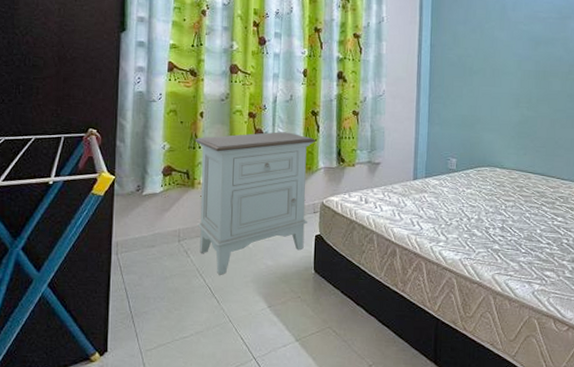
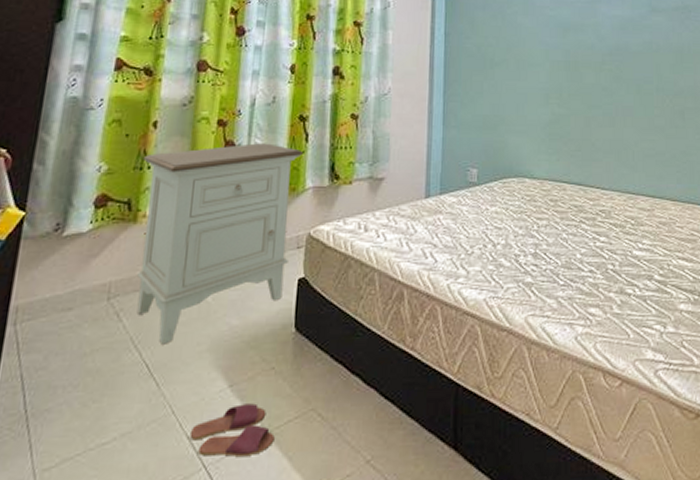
slippers: none [244,319,302,354] -> present [191,403,275,456]

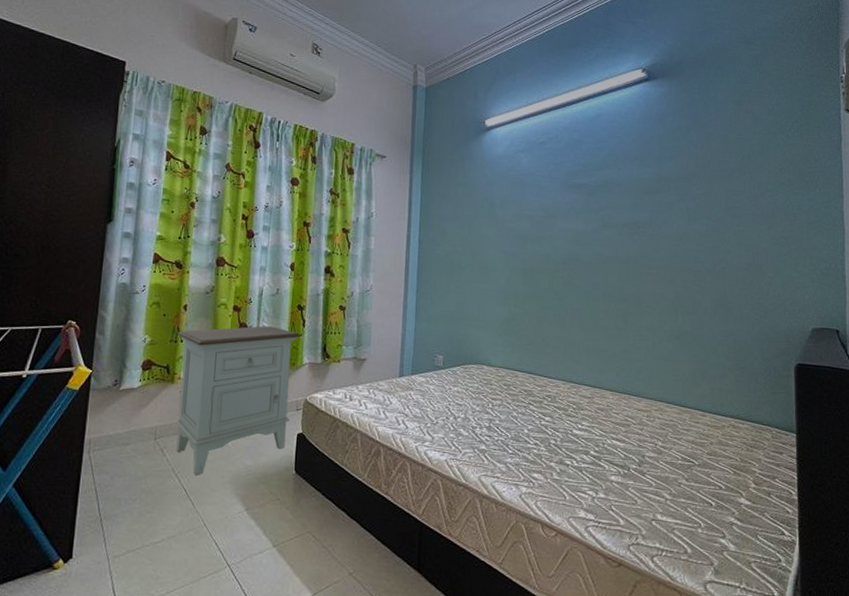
slippers: present [191,403,275,456] -> none [218,523,280,561]

